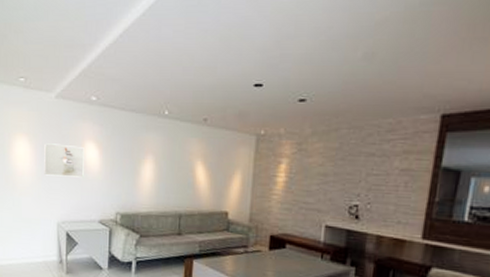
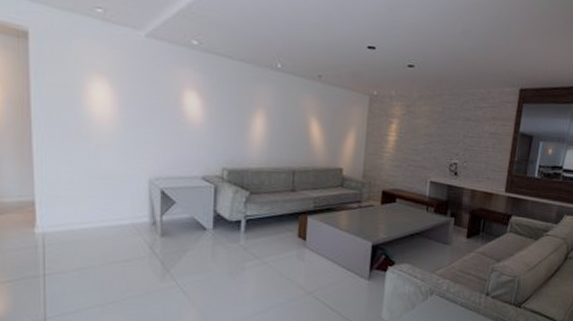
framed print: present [44,143,84,178] -> none [131,88,183,129]

